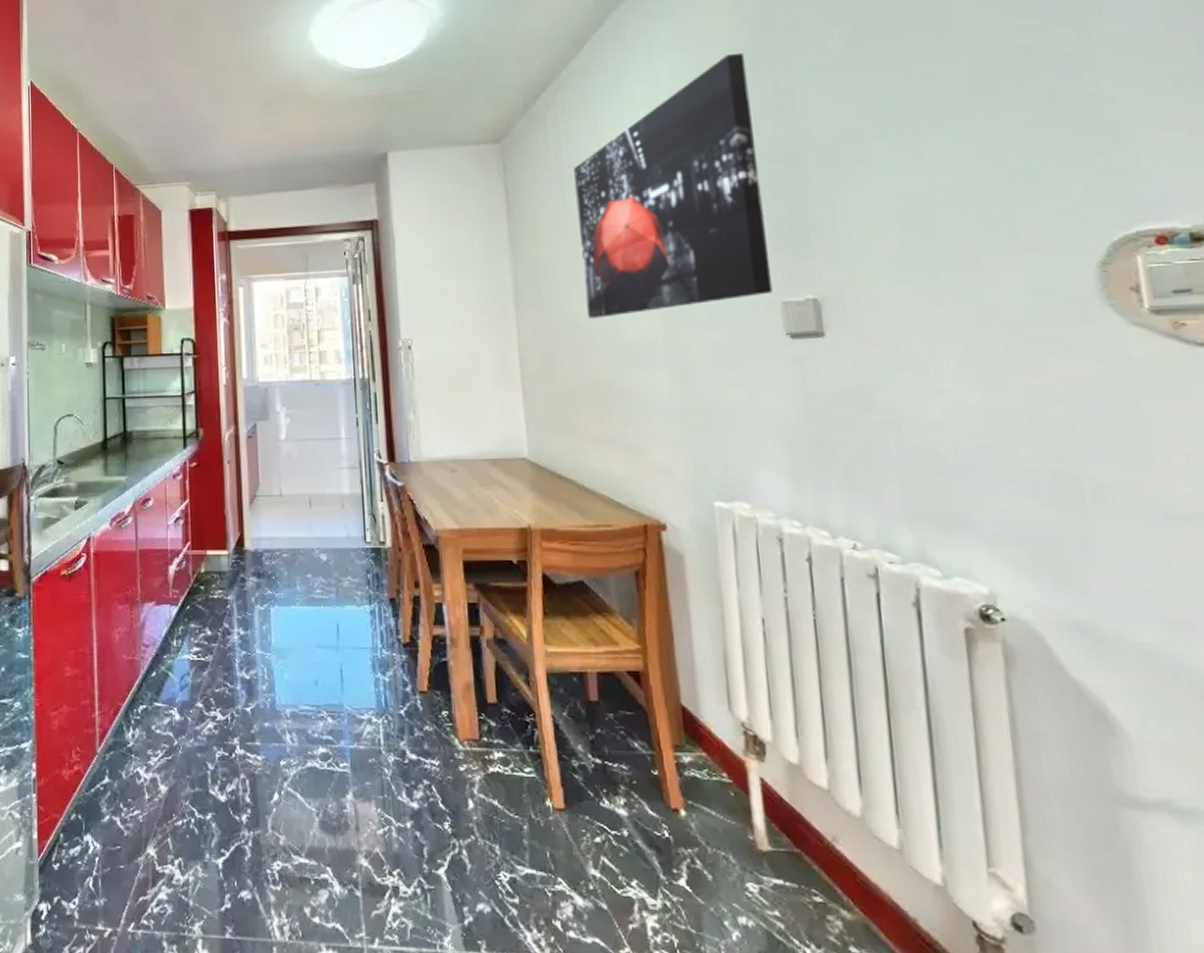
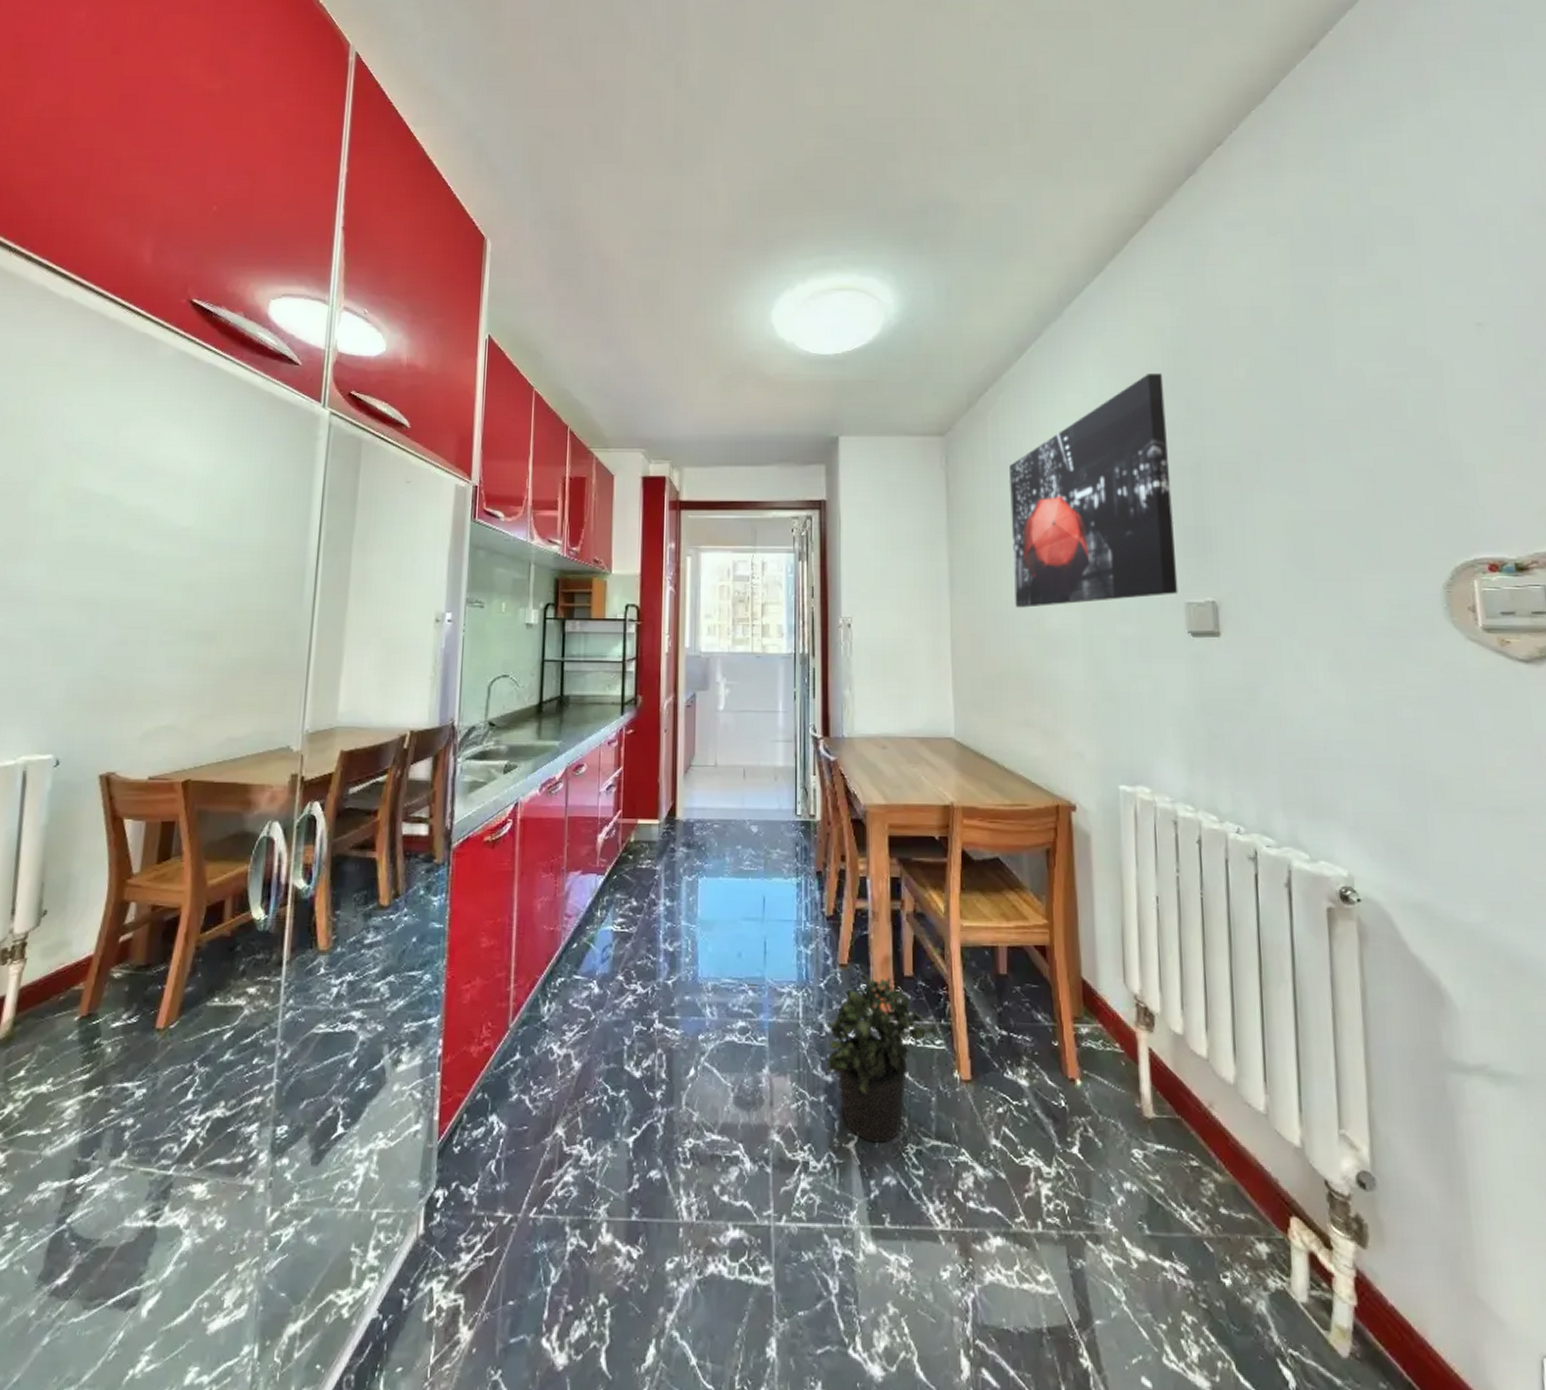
potted plant: none [409,700,524,870] -> present [826,973,936,1143]

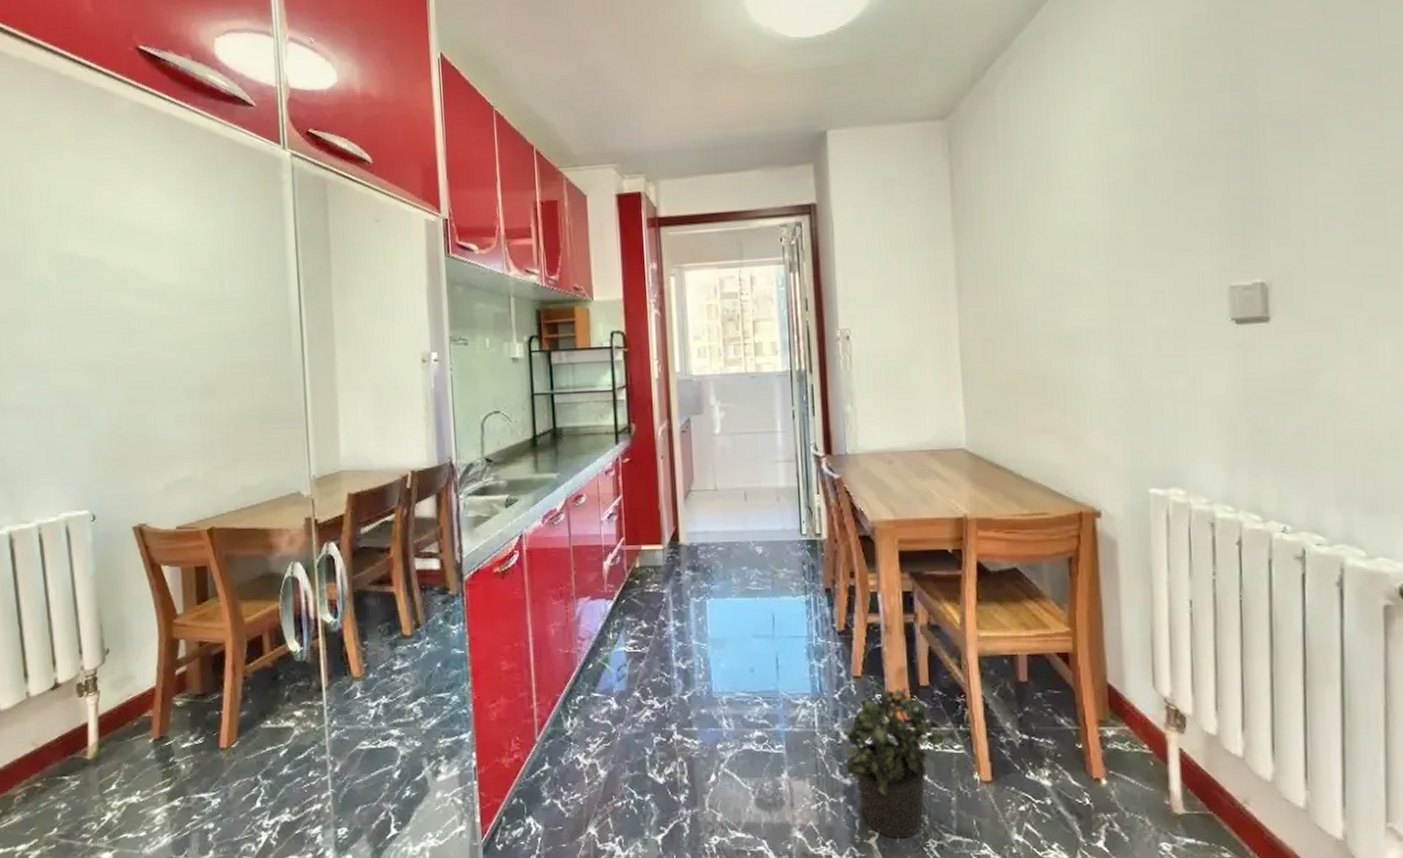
wall art: present [1009,373,1178,608] -> none [1022,18,1221,306]

